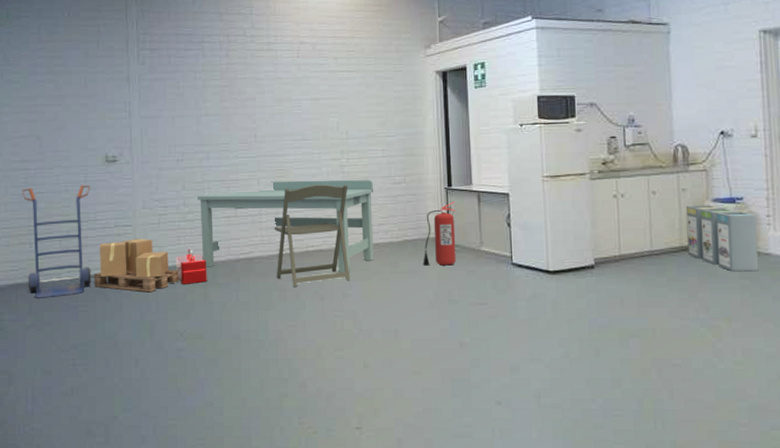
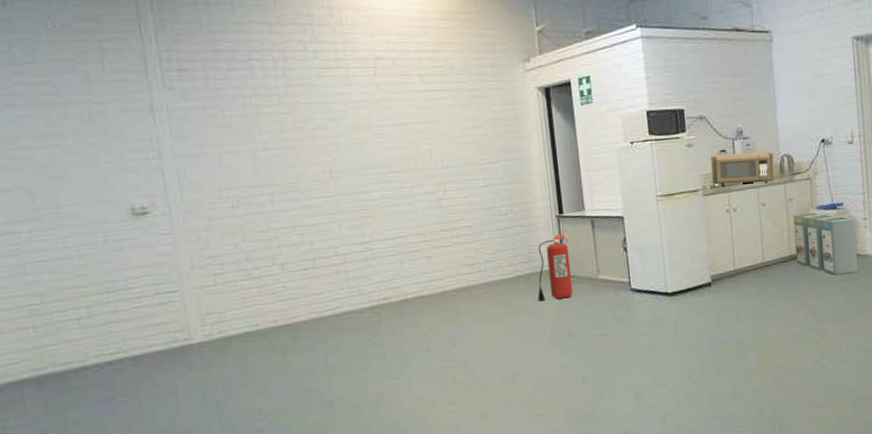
handcart: present [21,184,91,298] -> none [11,245,130,395]
cardboard boxes: present [94,238,179,293] -> none [133,305,249,371]
toolbox: present [175,247,207,284] -> none [241,309,286,354]
workbench: present [197,180,374,273] -> none [263,213,483,331]
folding chair: present [274,184,351,287] -> none [363,220,459,341]
microwave: none [599,139,667,172] -> present [710,151,775,186]

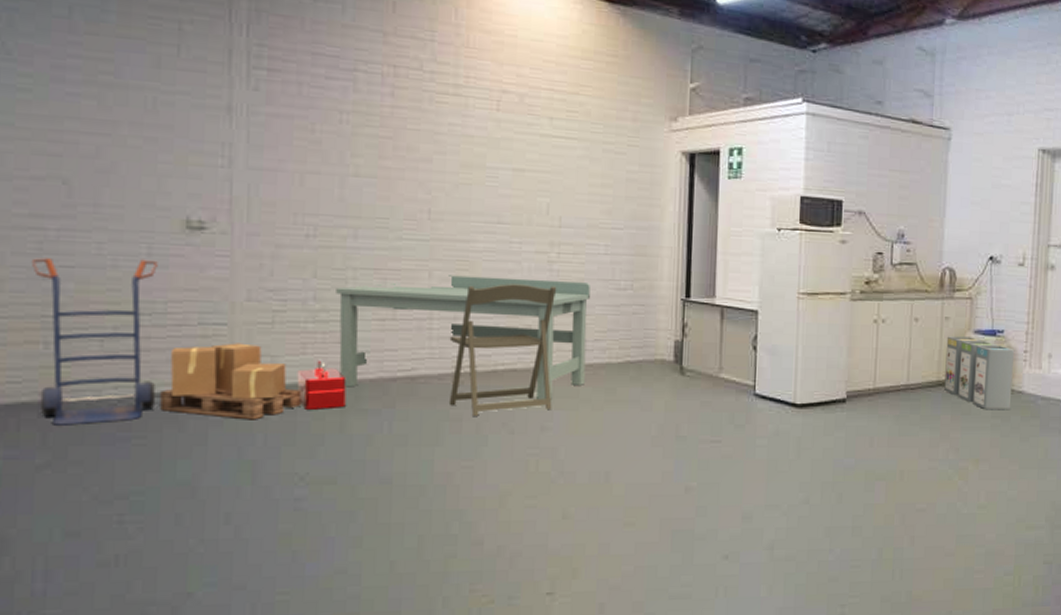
handcart: none [11,245,130,395] -> present [30,258,158,426]
cardboard boxes: none [133,305,249,371] -> present [160,343,302,420]
toolbox: none [241,309,286,354] -> present [296,358,347,410]
workbench: none [263,213,483,331] -> present [336,275,590,400]
folding chair: none [363,220,459,341] -> present [448,284,557,416]
fire extinguisher: present [537,230,573,302] -> none [647,317,694,395]
microwave: present [710,151,775,186] -> none [862,256,934,297]

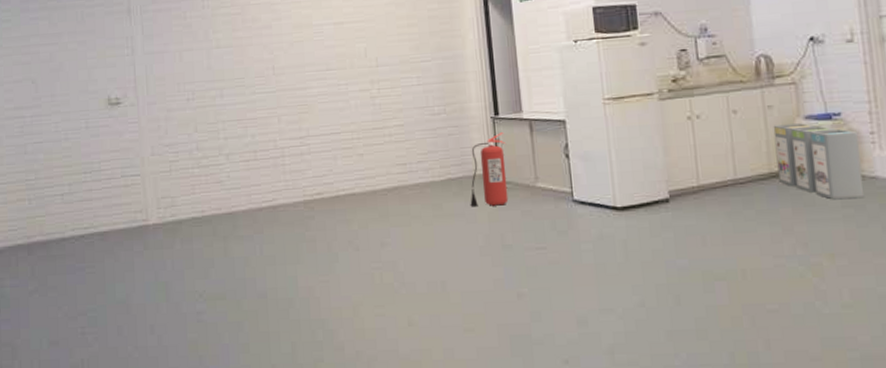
handcart: present [30,258,158,426] -> none [17,131,98,261]
cardboard boxes: present [160,343,302,420] -> none [101,189,195,250]
toolbox: present [296,358,347,410] -> none [190,196,227,239]
workbench: present [336,275,590,400] -> none [212,112,414,219]
folding chair: present [448,284,557,416] -> none [299,118,389,236]
fire extinguisher: none [647,317,694,395] -> present [470,132,509,207]

